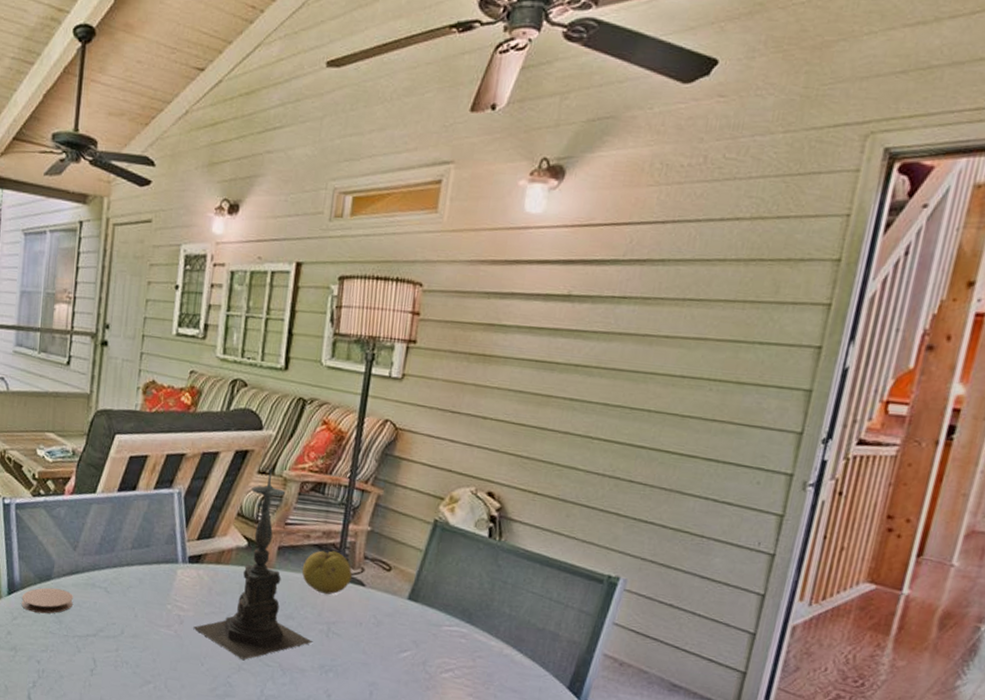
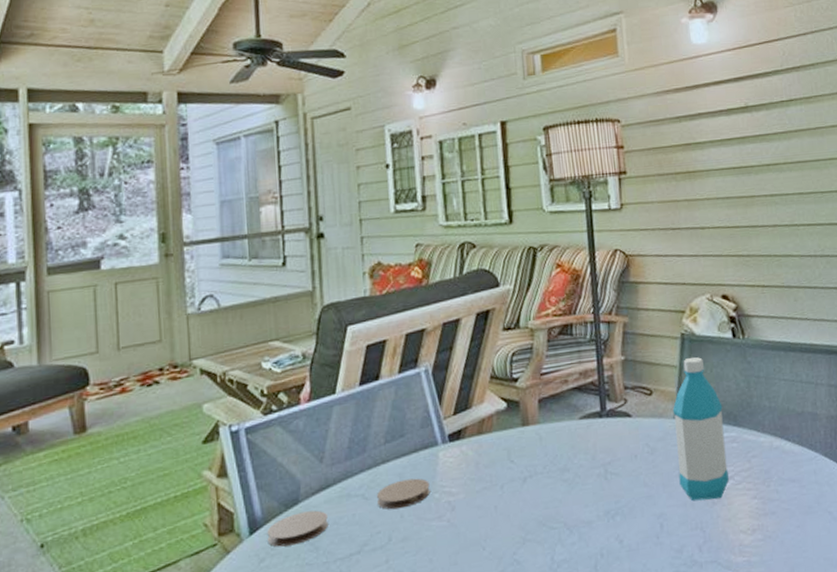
coaster: none [117,584,165,610] -> present [377,478,430,510]
candle holder: present [193,463,313,661] -> none [467,317,594,531]
fruit: present [301,550,352,595] -> none [566,389,617,437]
water bottle: none [398,545,460,687] -> present [672,357,729,502]

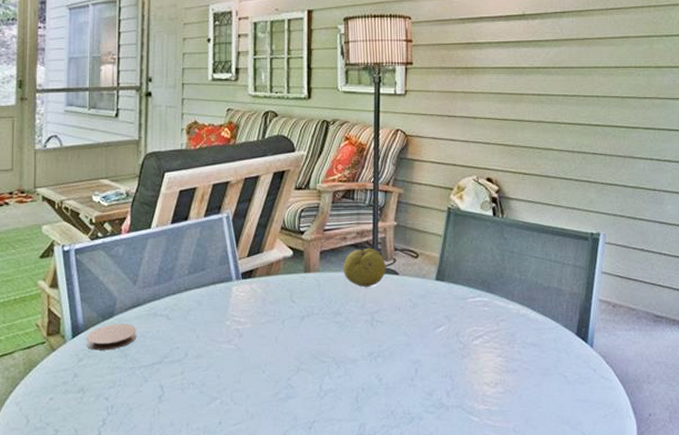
coaster: present [377,478,430,510] -> none [179,306,223,330]
fruit: none [566,389,617,437] -> present [343,248,386,288]
water bottle: present [672,357,729,502] -> none [435,229,479,354]

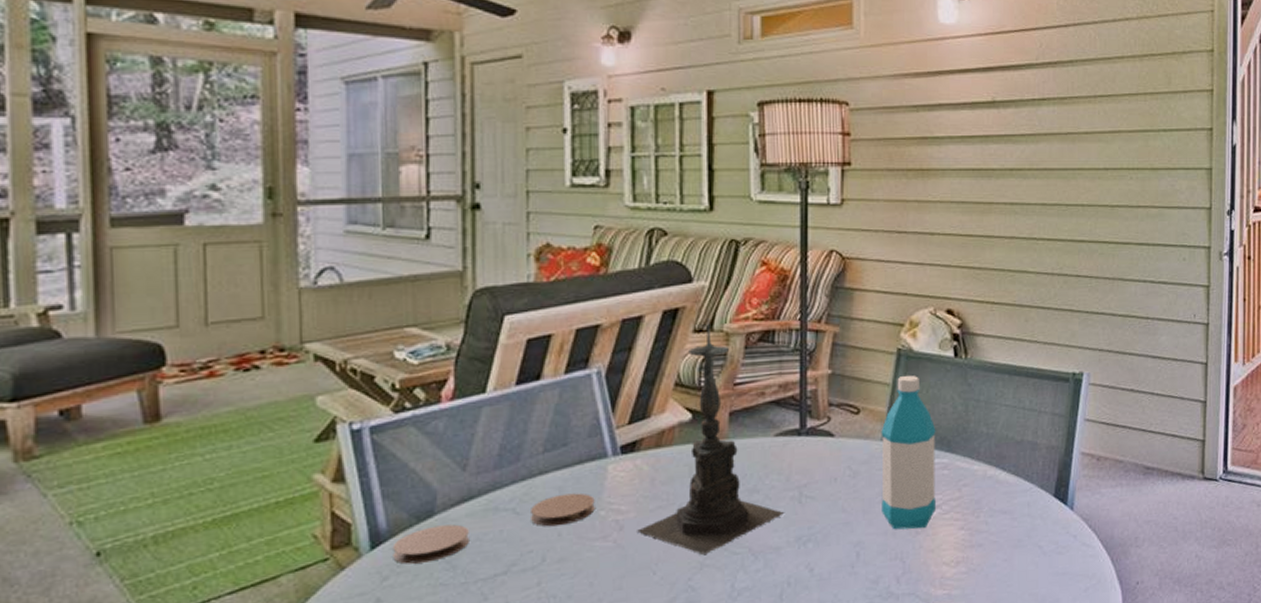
coaster: none [179,306,223,330] -> present [531,493,595,527]
candle holder: none [252,179,361,361] -> present [637,318,785,556]
fruit: present [343,248,386,288] -> none [760,404,818,456]
water bottle: none [435,229,479,354] -> present [881,375,936,530]

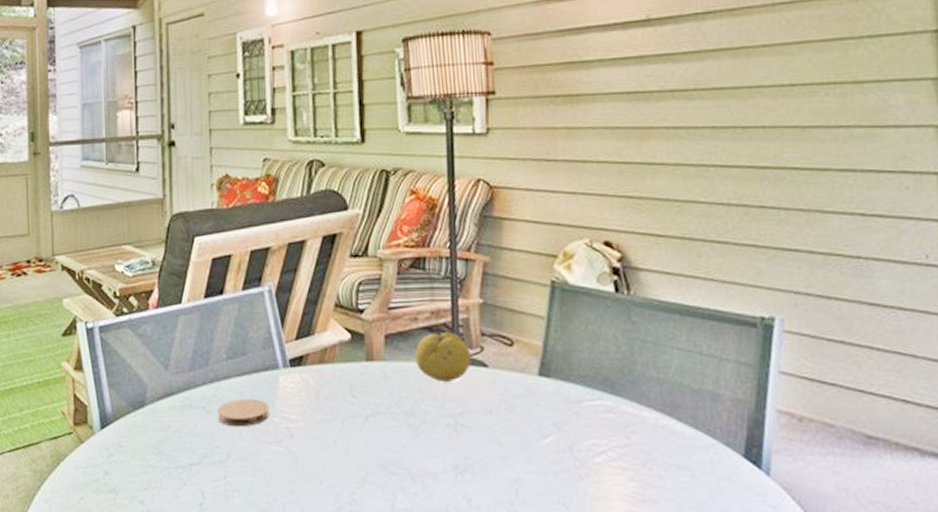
coaster: present [392,524,469,564] -> none [116,415,171,446]
candle holder: present [637,318,785,556] -> none [305,244,441,472]
fruit: none [760,404,818,456] -> present [414,331,471,383]
water bottle: present [881,375,936,530] -> none [536,309,601,474]

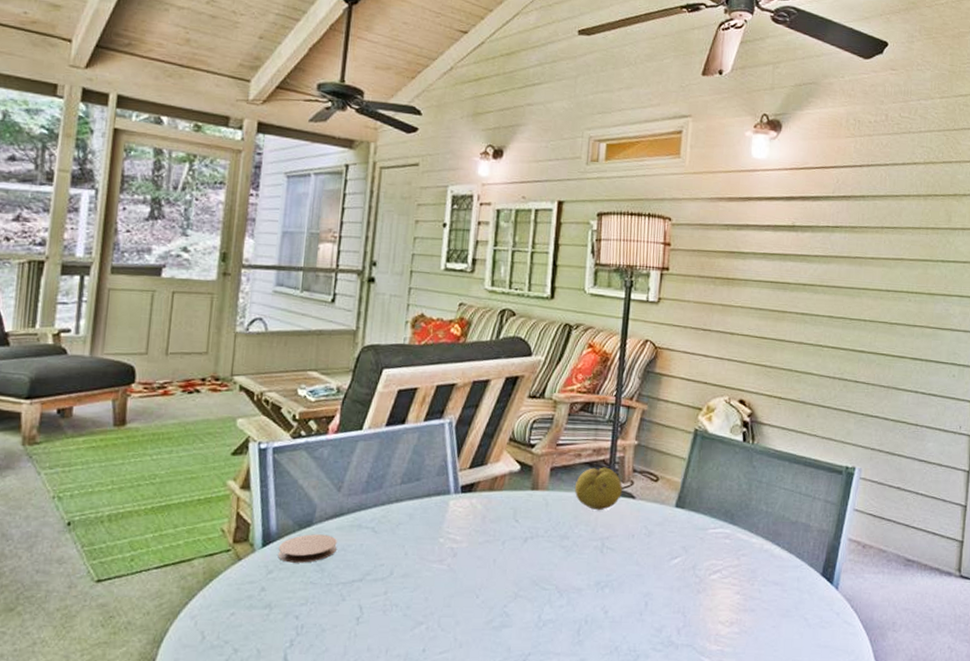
coaster: none [116,415,171,446] -> present [278,534,337,563]
coaster: present [218,398,270,427] -> none [385,520,437,547]

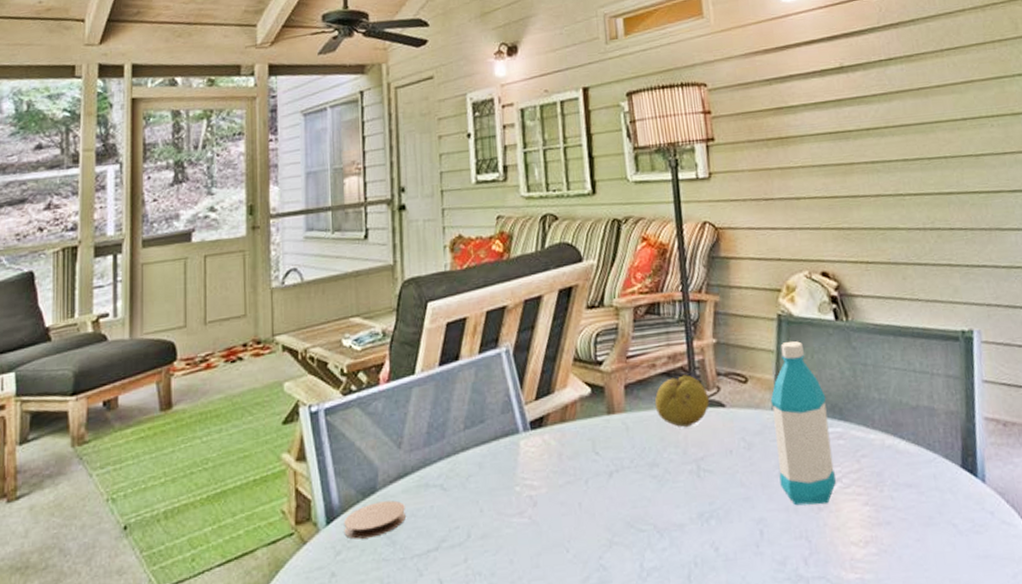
water bottle: none [670,452,722,589] -> present [770,340,836,506]

